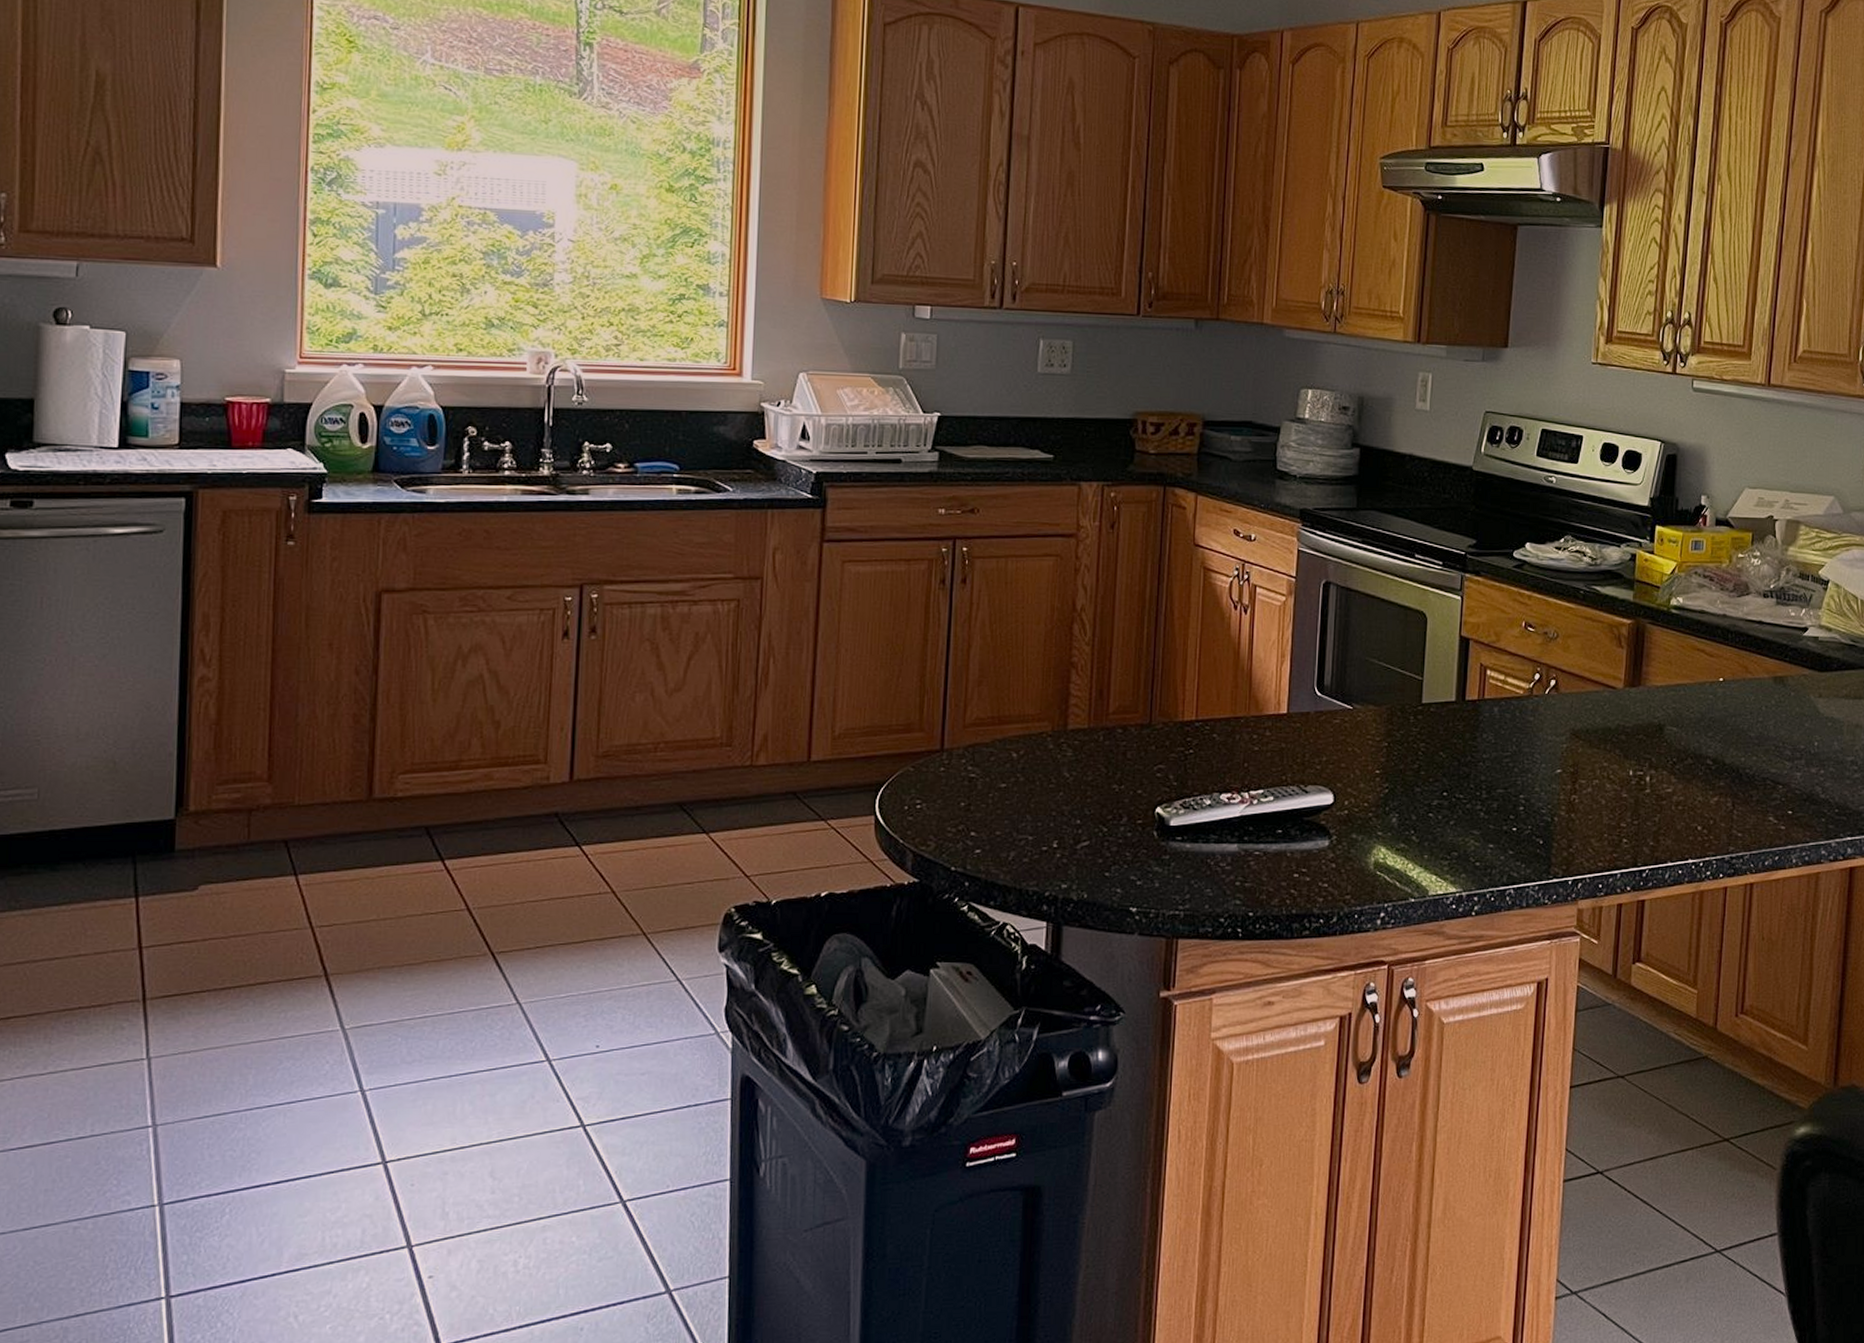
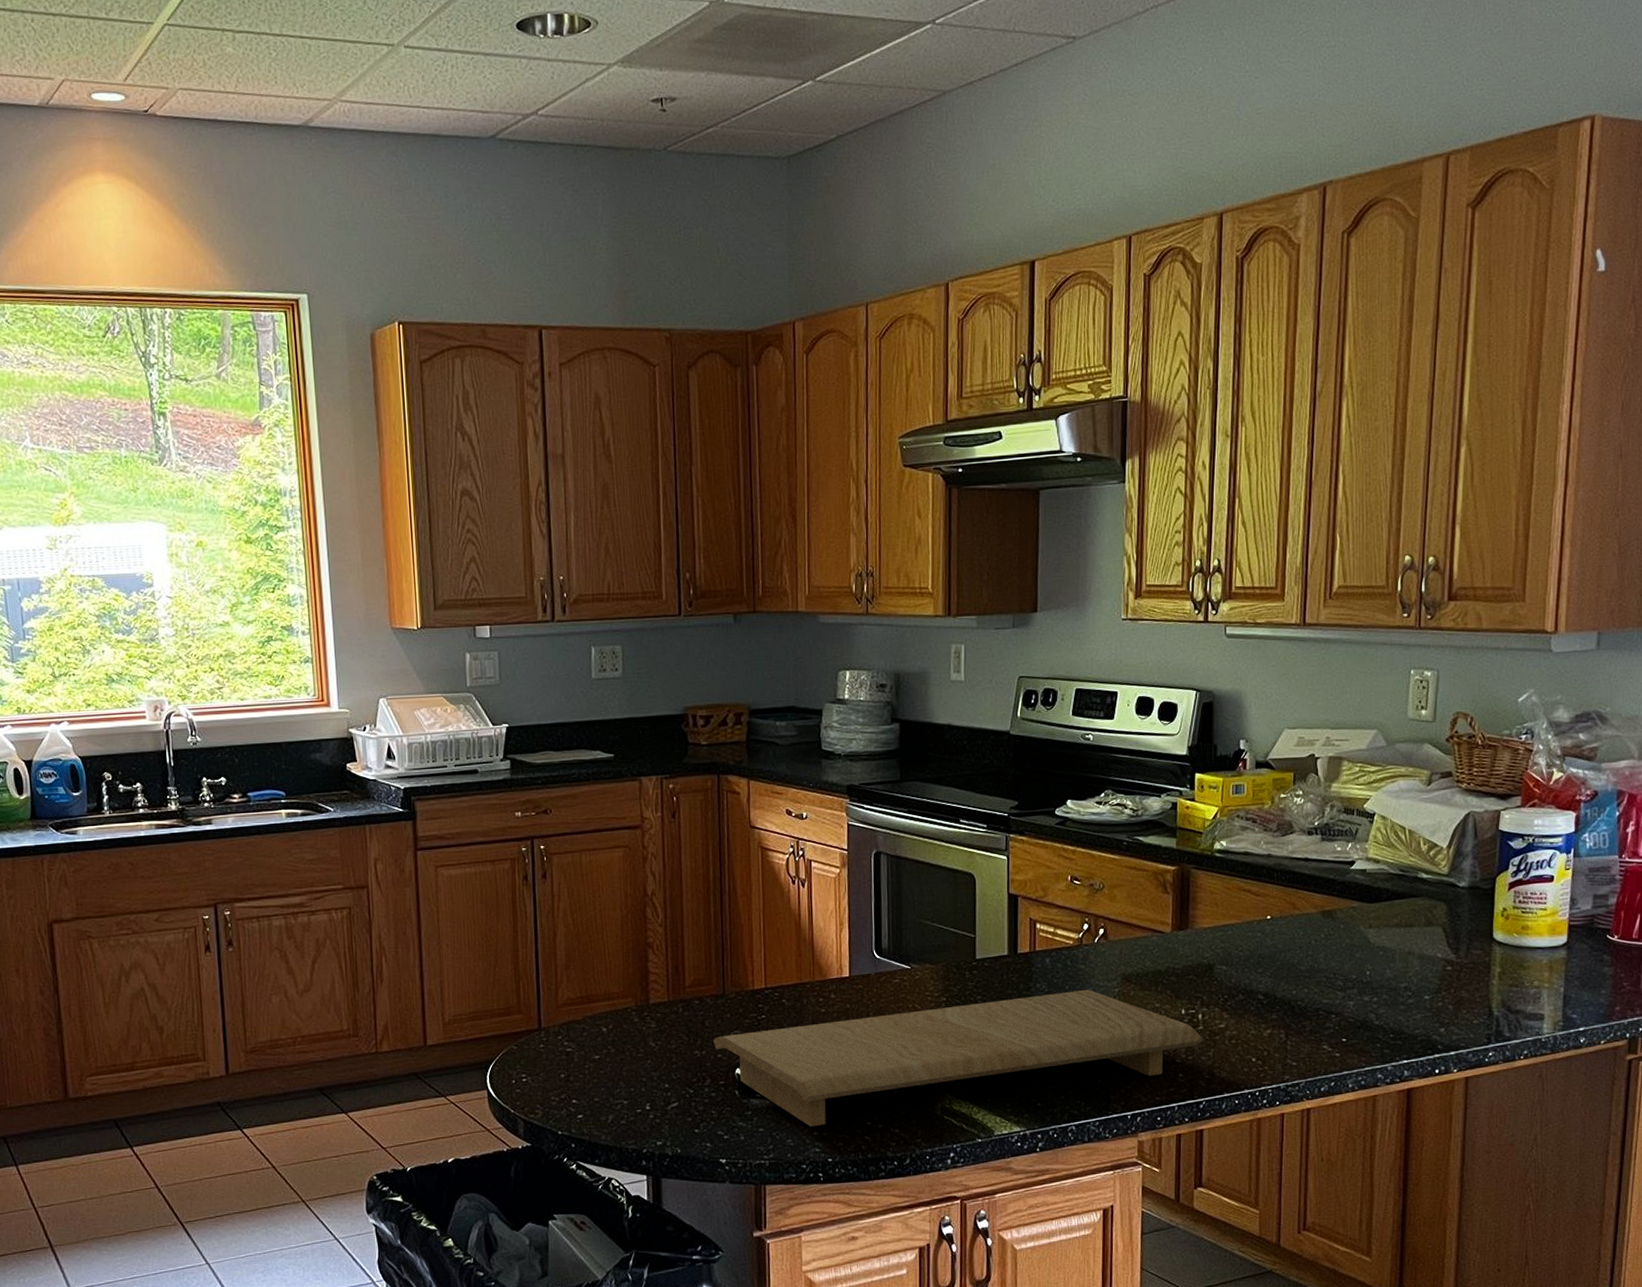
cutting board: none [1133,743,1650,876] -> present [713,989,1203,1127]

